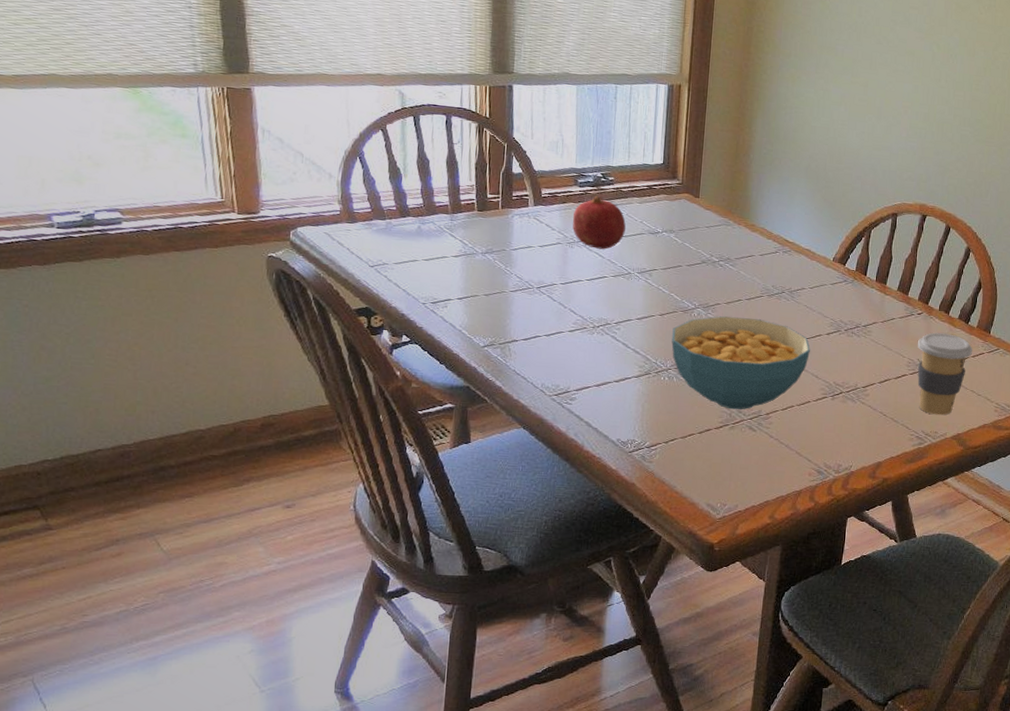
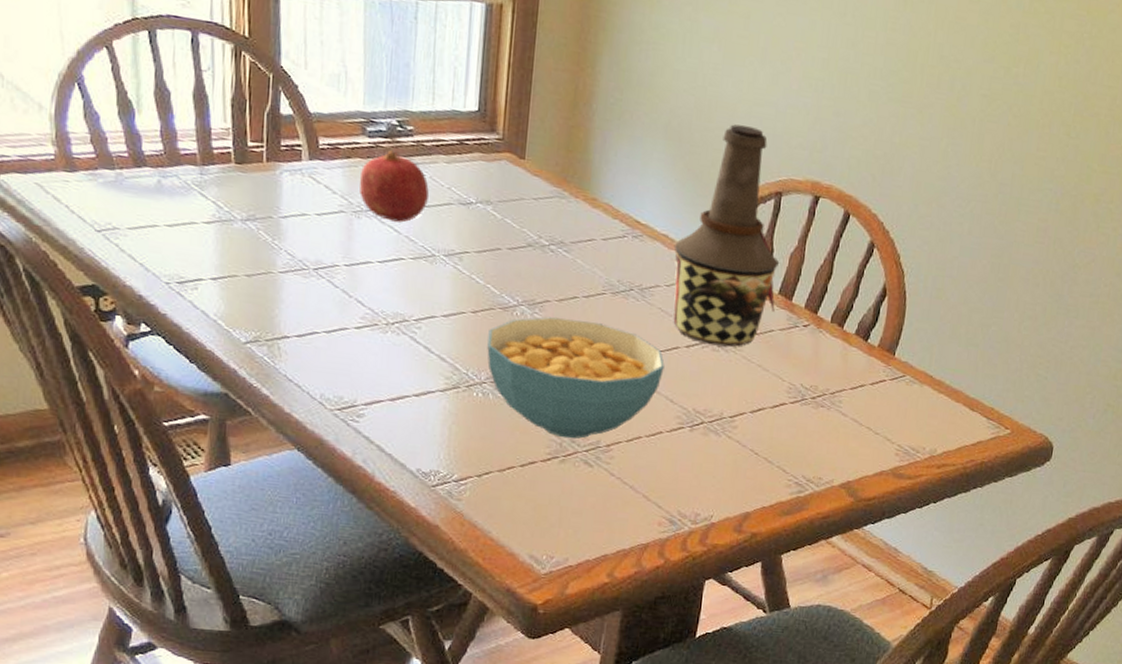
bottle: none [815,164,898,333] -> present [673,124,780,347]
coffee cup: present [917,332,972,416] -> none [800,351,871,458]

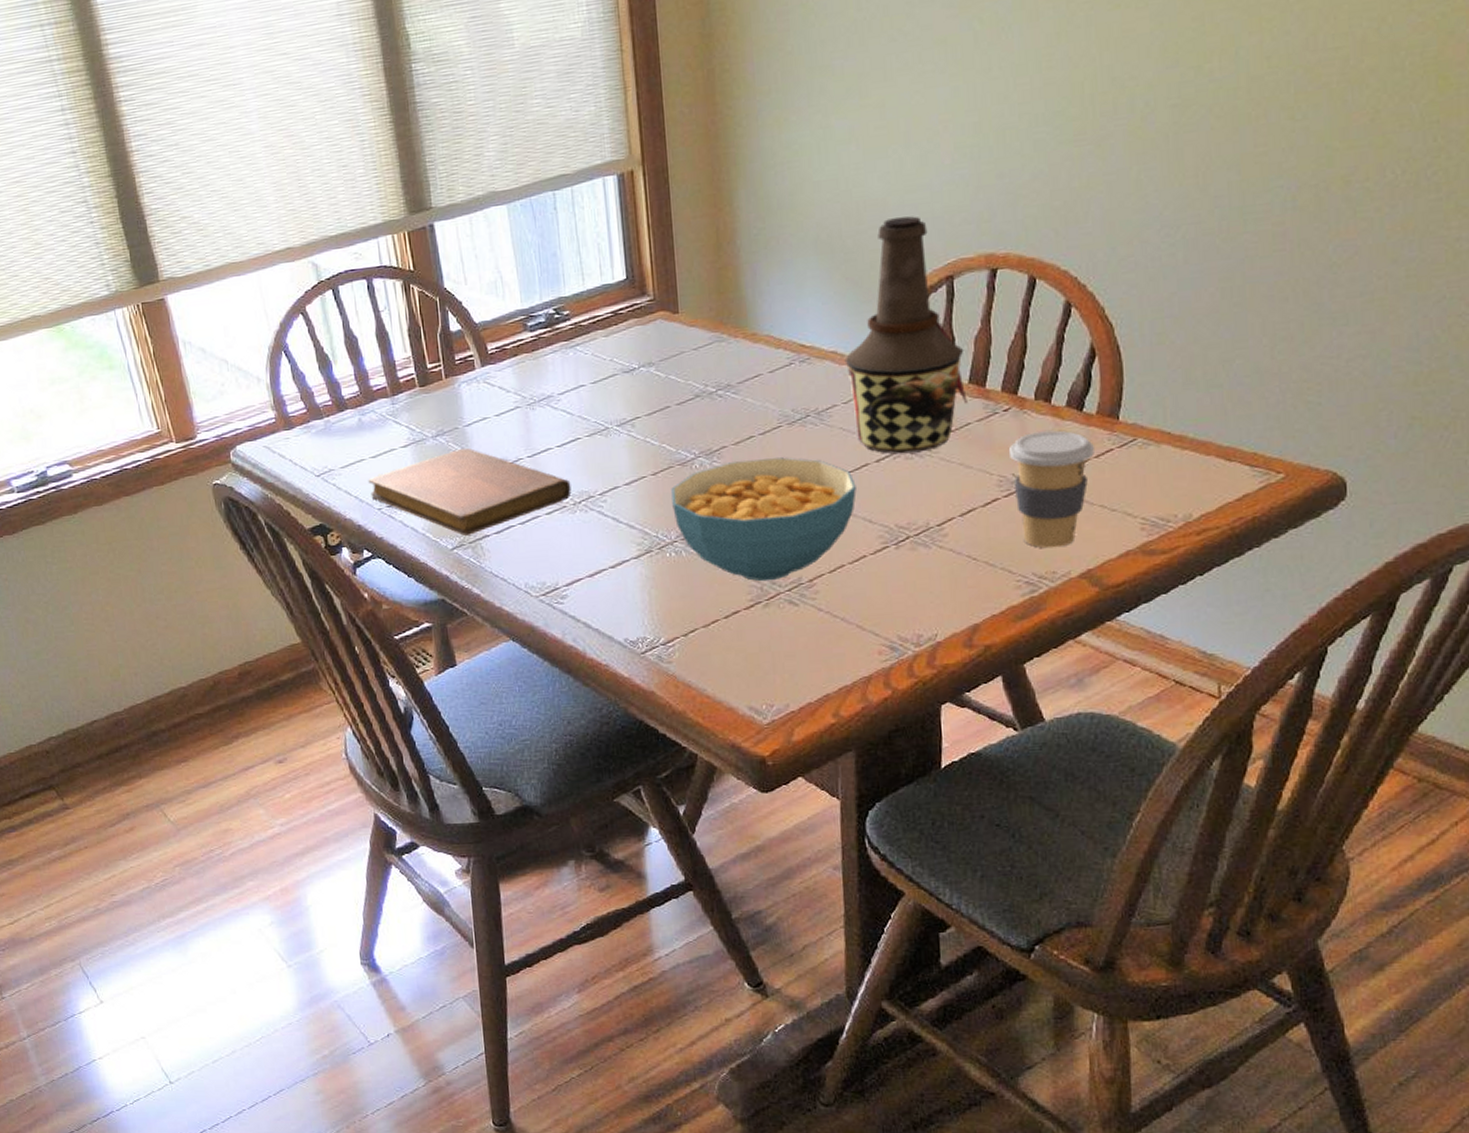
notebook: none [158,239,387,333] -> present [368,447,572,536]
fruit: present [359,150,429,223] -> none [528,338,594,405]
coffee cup: none [800,351,871,458] -> present [1009,430,1094,549]

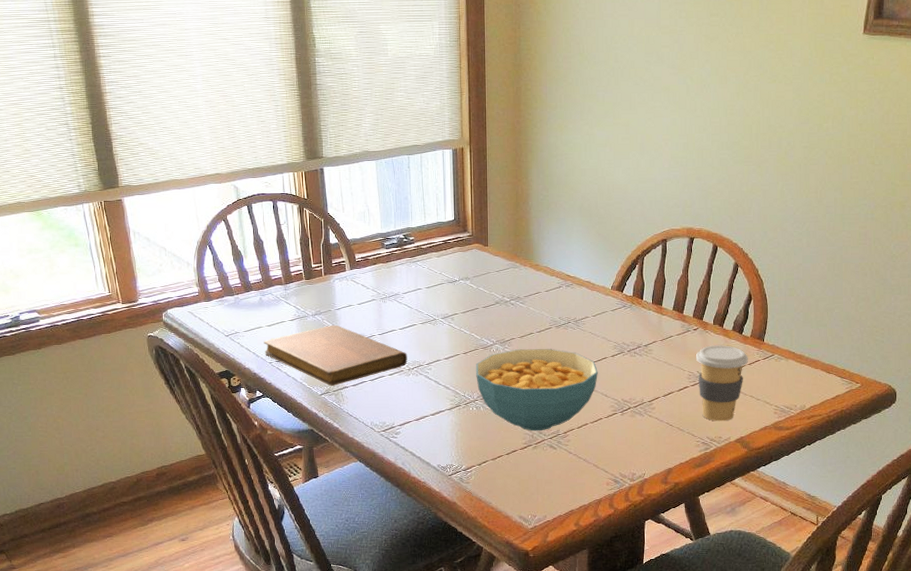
bottle: present [844,216,968,455] -> none [595,198,672,353]

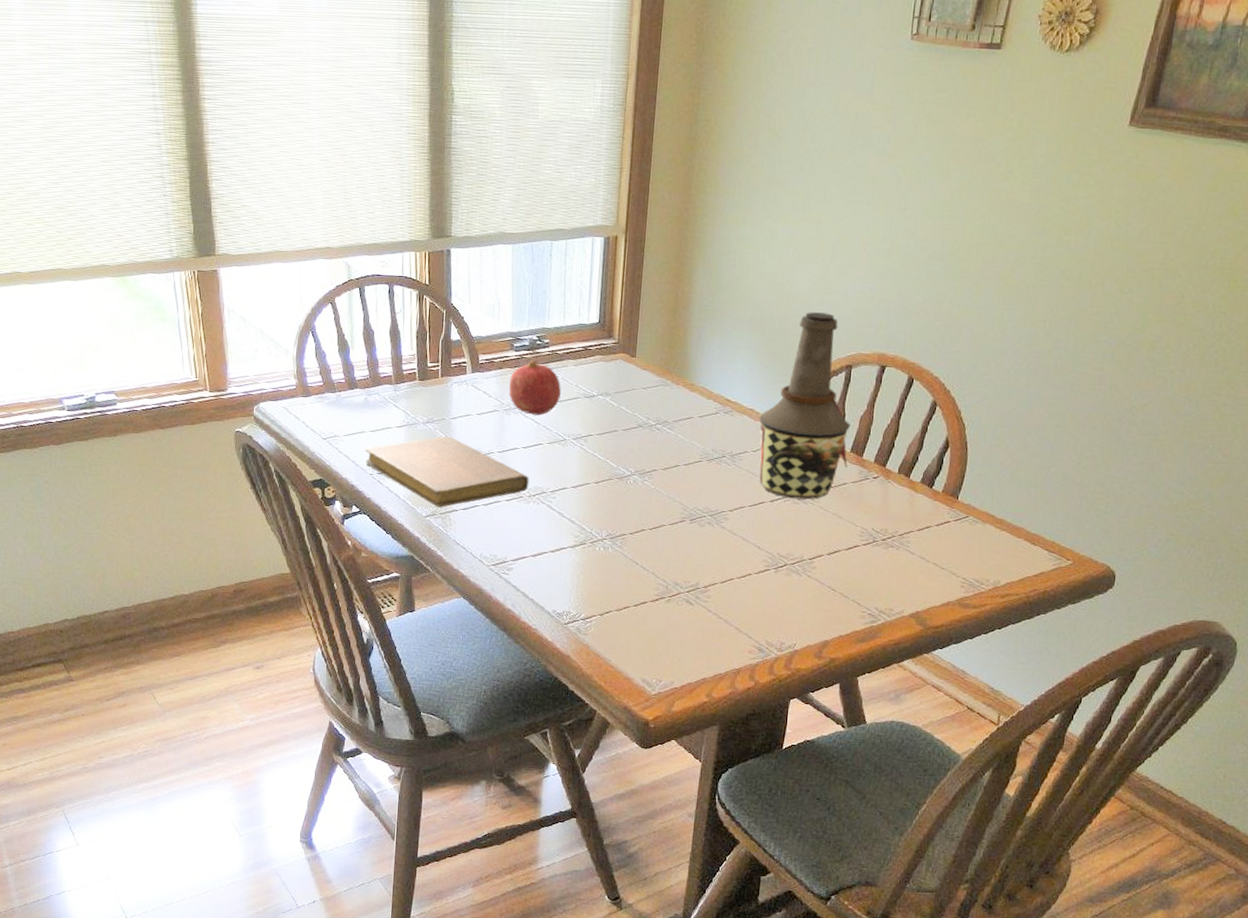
fruit: none [383,255,428,301] -> present [508,360,561,416]
cereal bowl: present [476,349,598,431] -> none [607,483,752,583]
bottle: none [595,198,672,353] -> present [759,312,851,500]
coffee cup: present [696,345,748,421] -> none [871,498,936,591]

